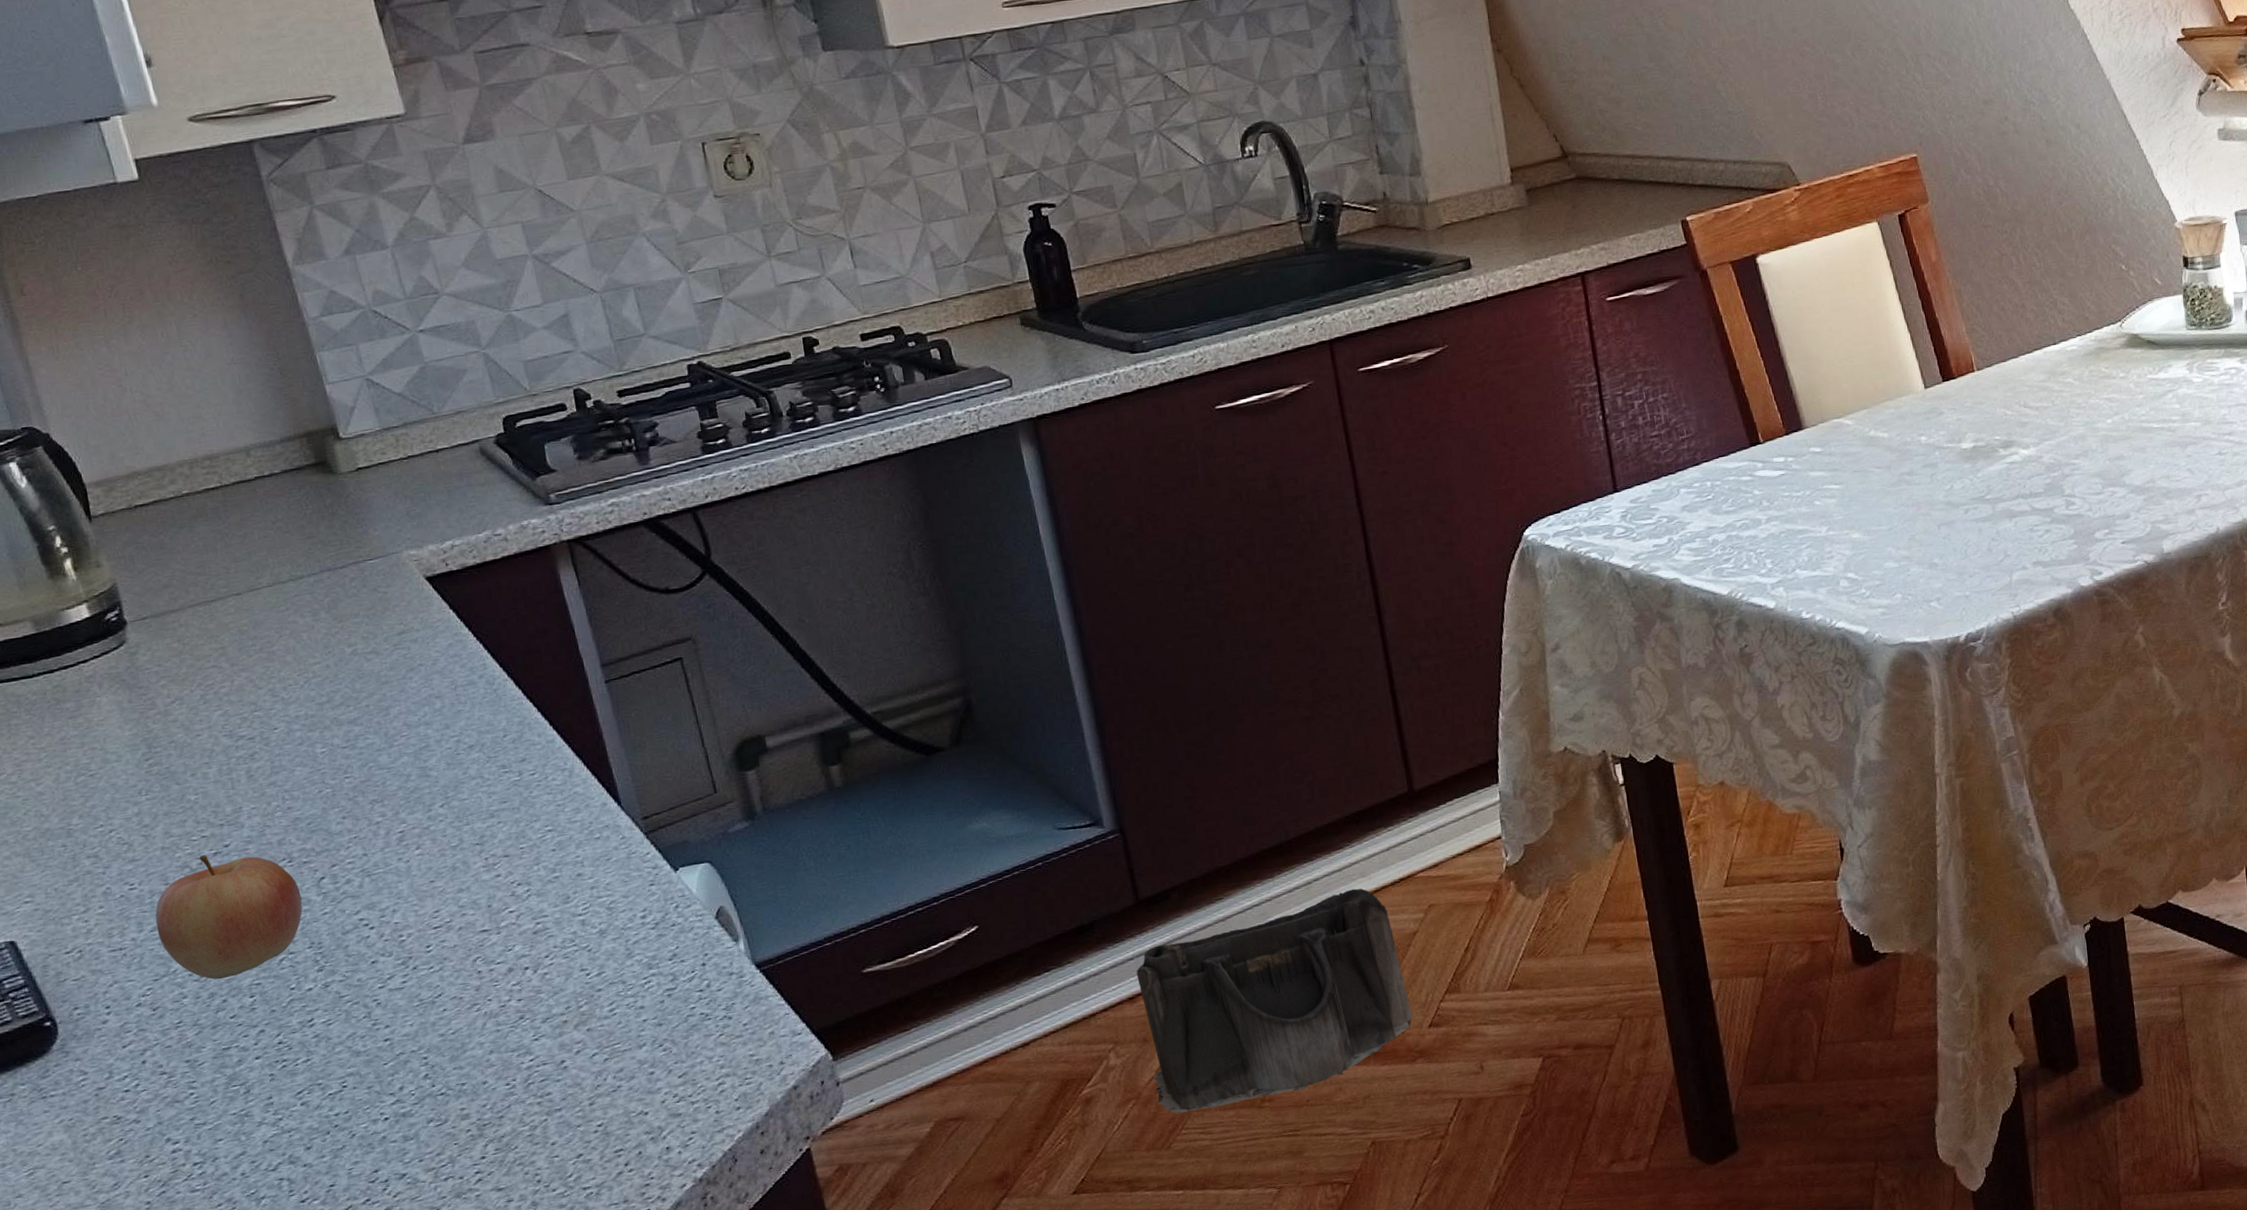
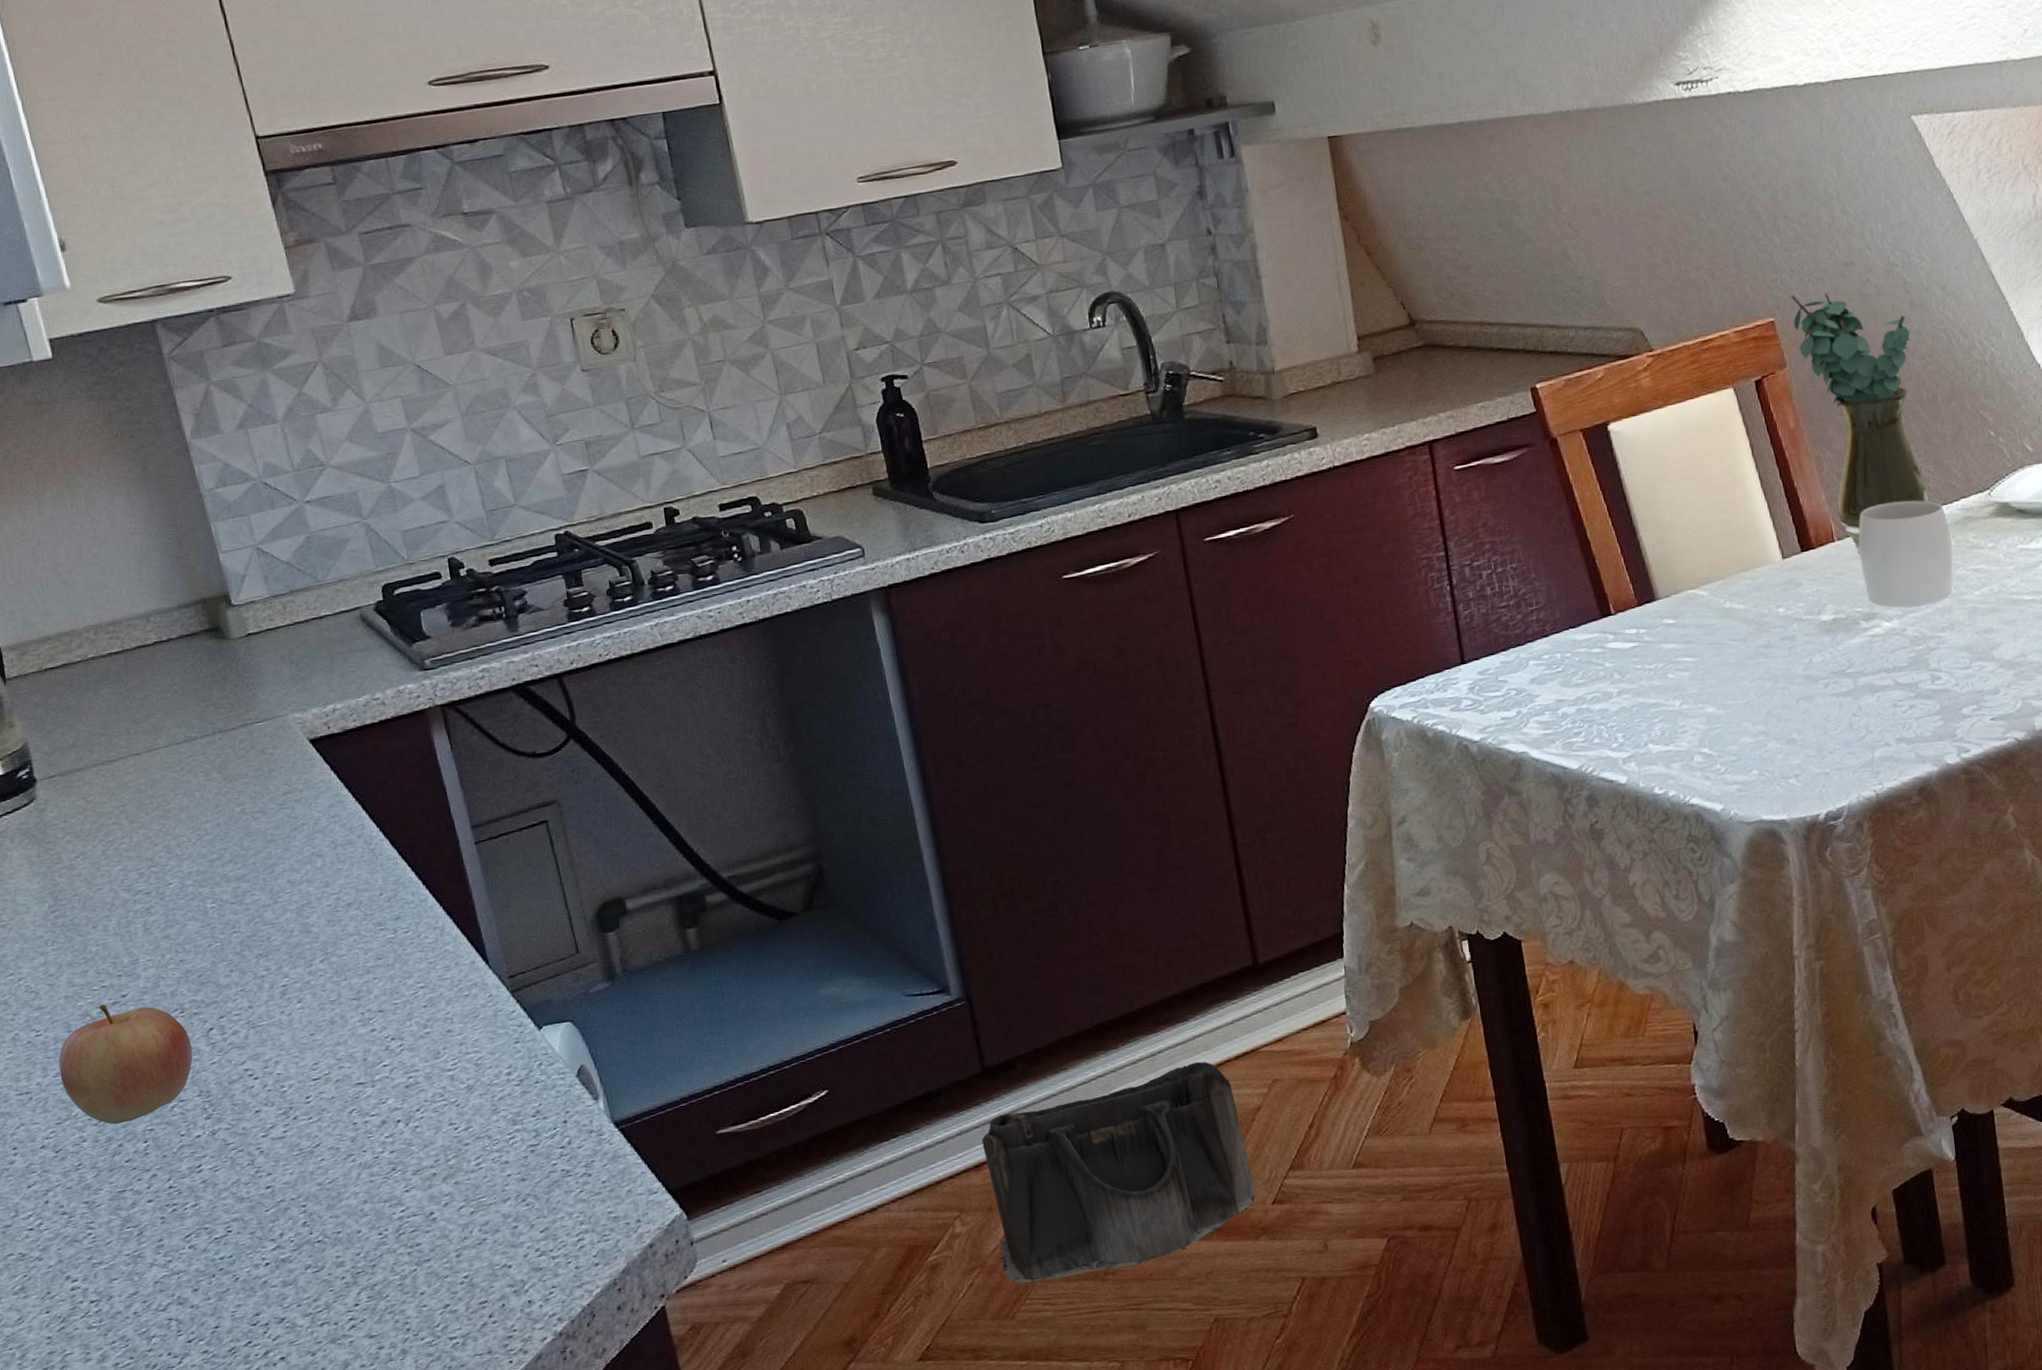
vase: none [1933,130,2064,385] -> present [1791,293,1929,555]
mug: none [1996,332,2087,437] -> present [1858,500,1953,609]

